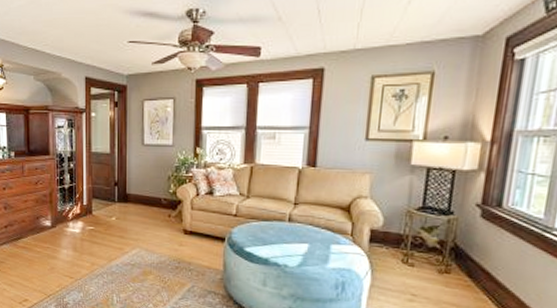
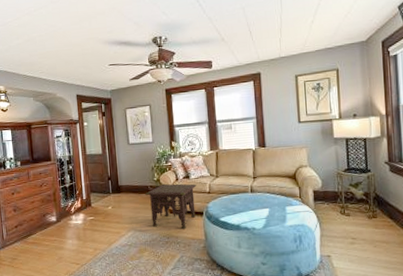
side table: none [157,199,221,254] -> present [145,183,197,229]

